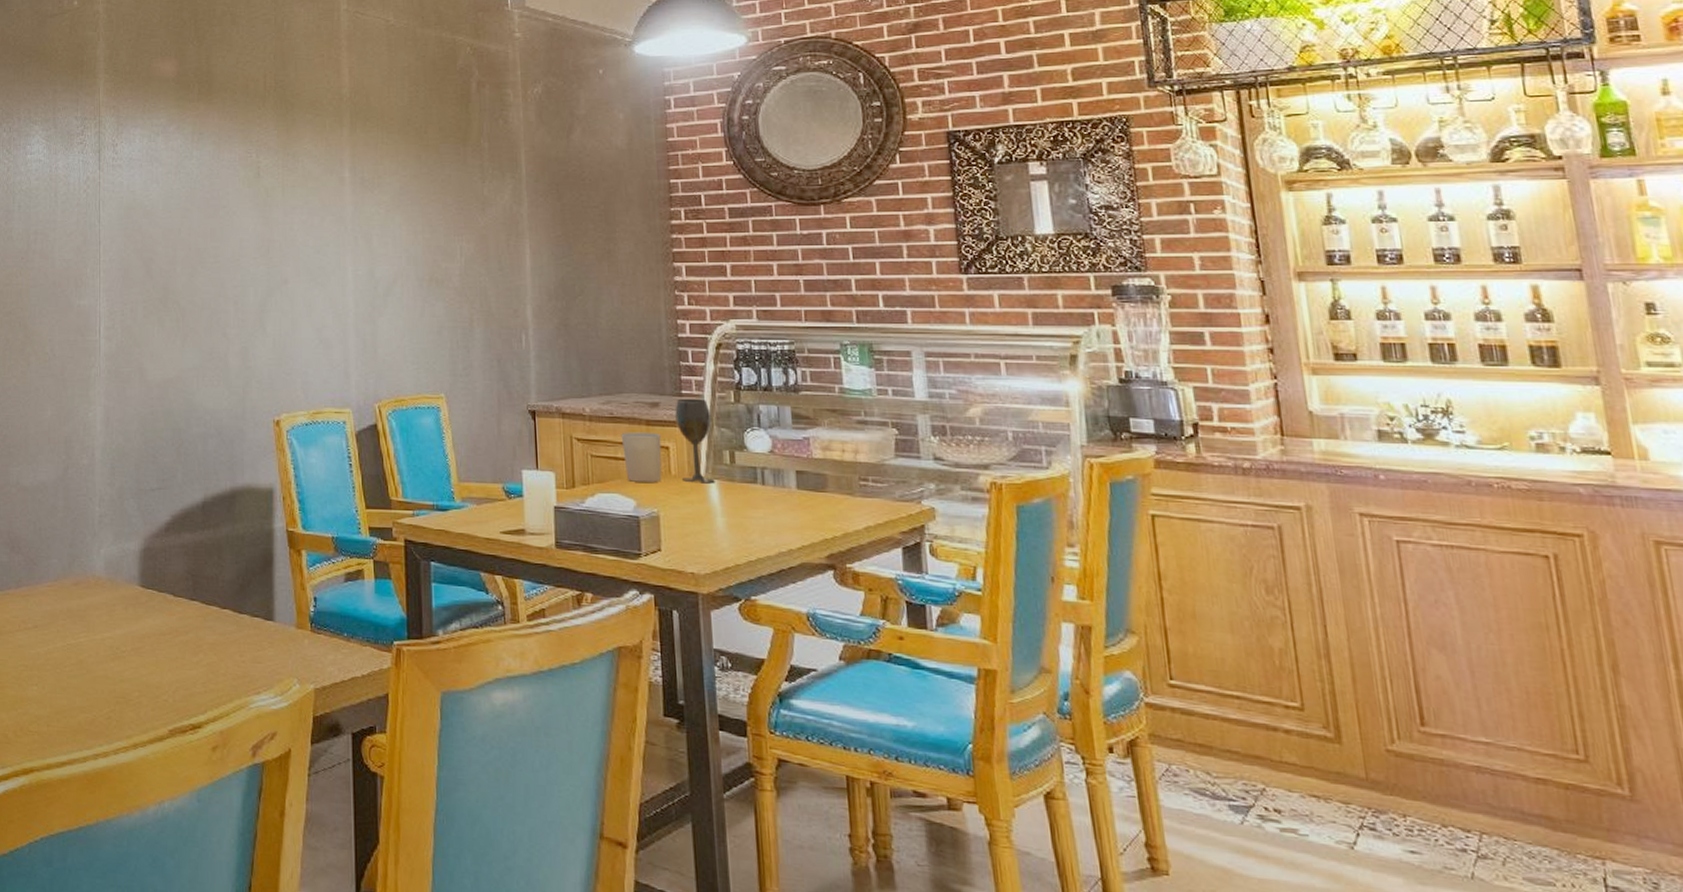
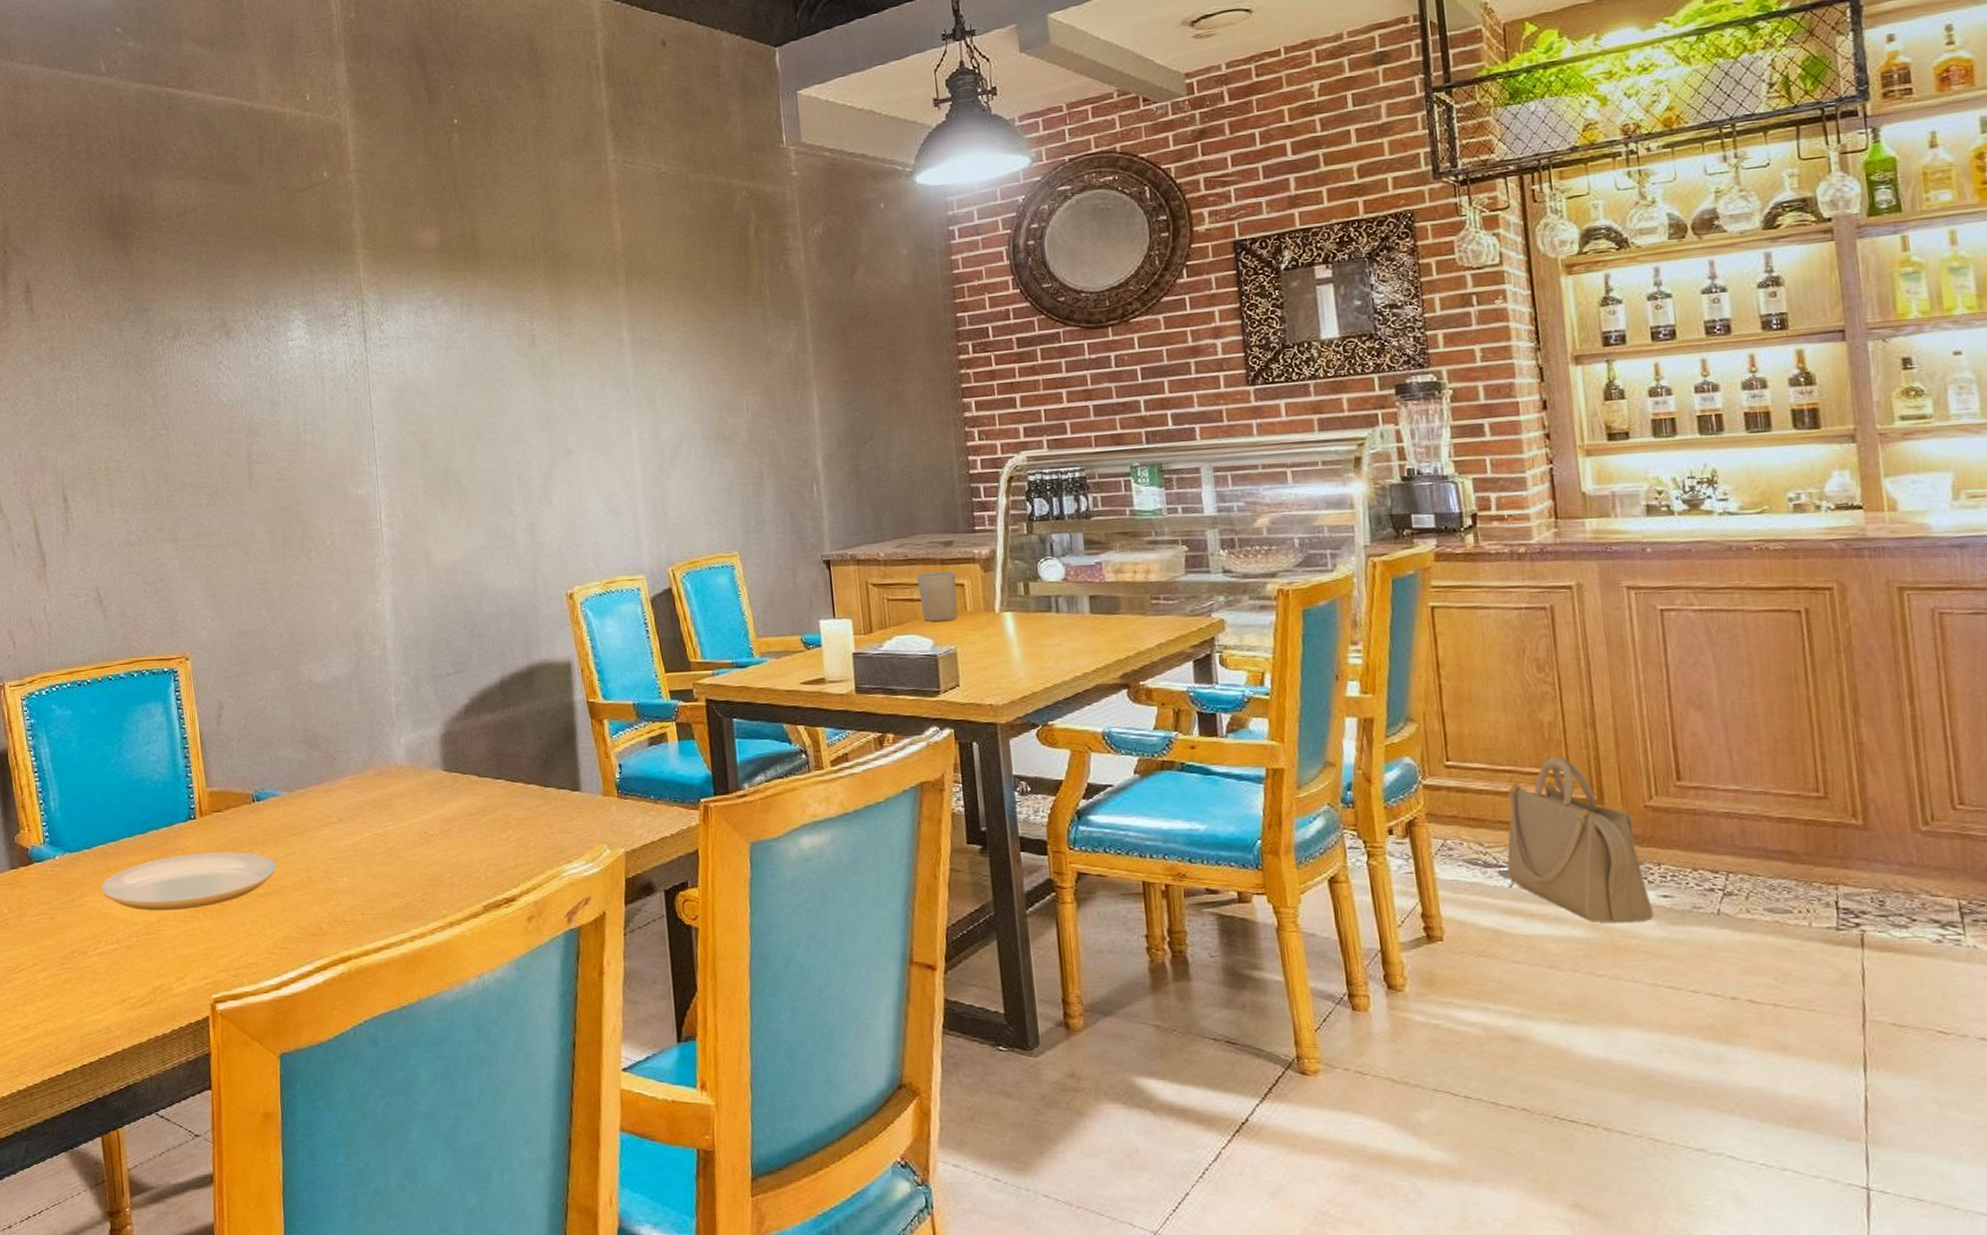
wine glass: present [675,398,715,484] -> none [968,533,1010,618]
handbag: none [1237,686,1400,878] -> present [1507,756,1653,923]

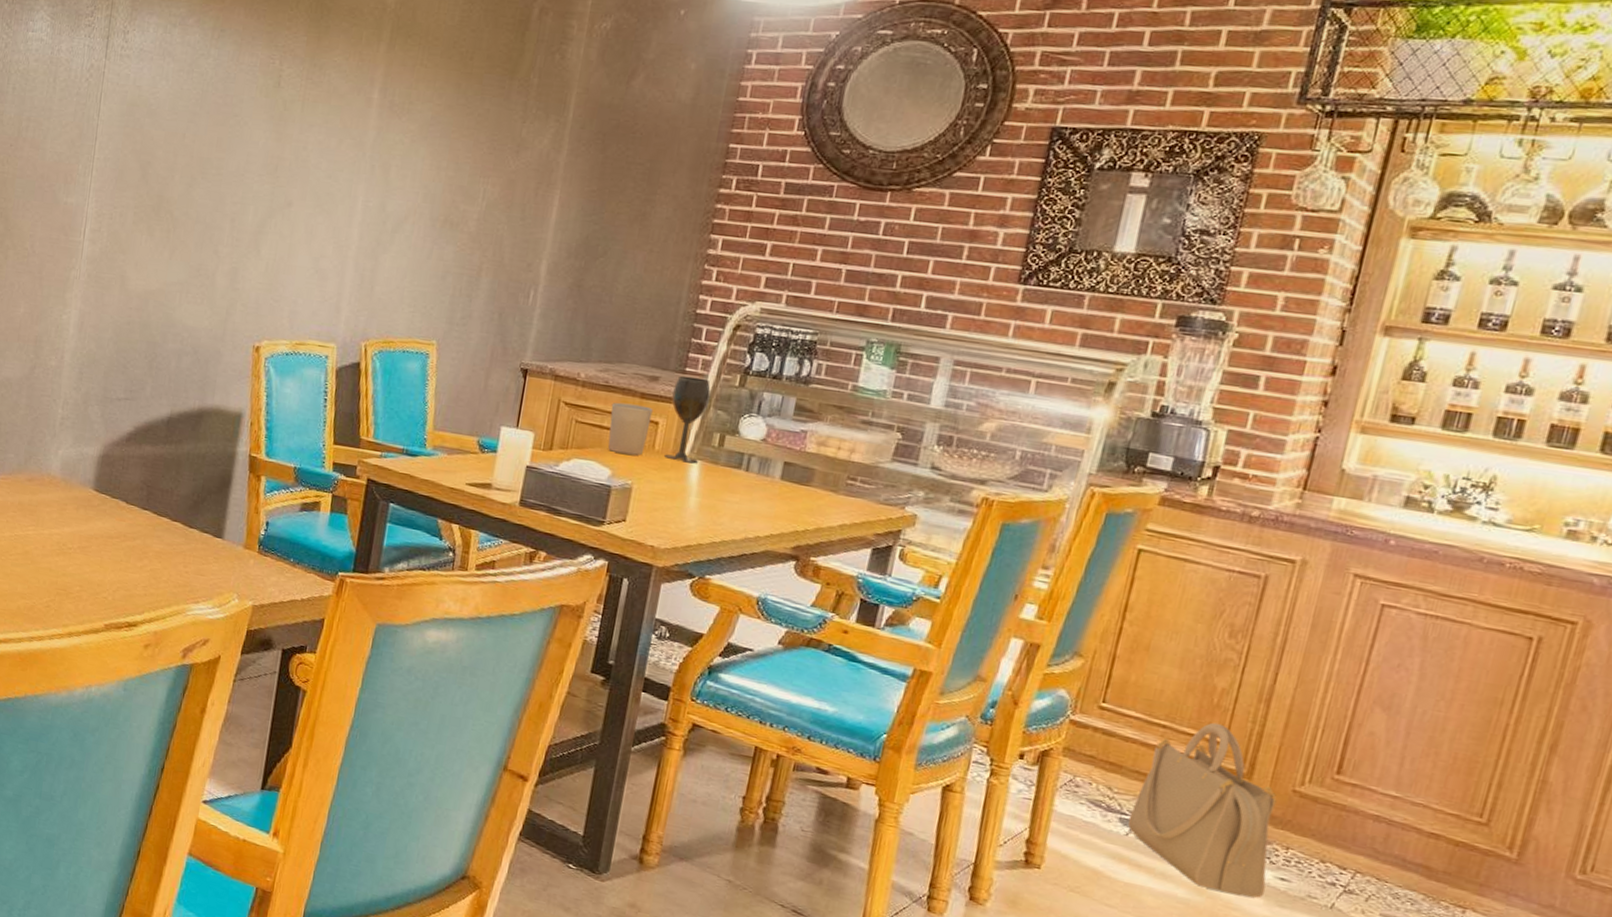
wine glass: none [968,533,1010,618] -> present [663,375,711,464]

